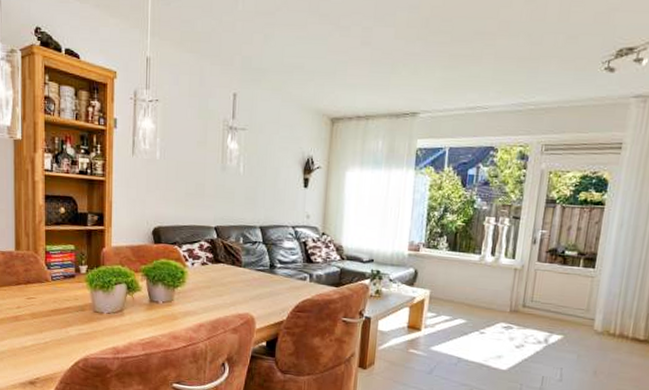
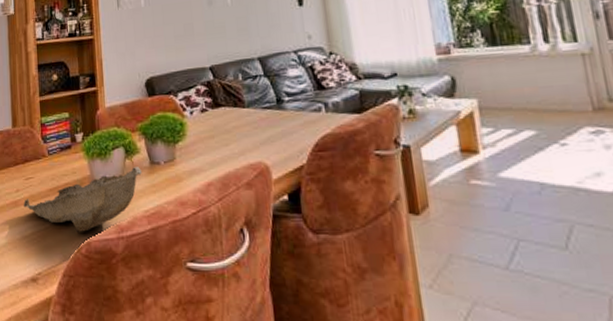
decorative bowl: none [24,302,141,350] -> present [24,167,142,232]

